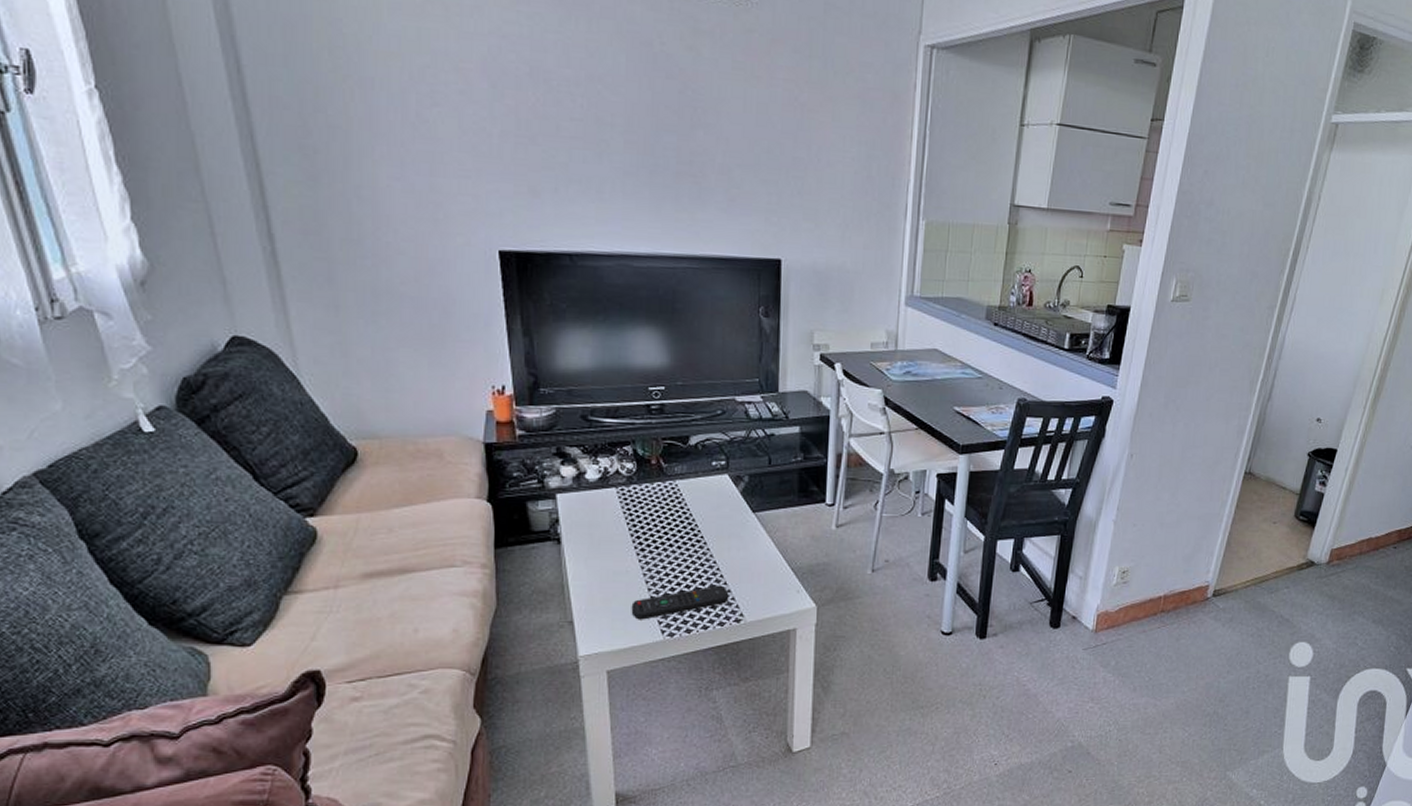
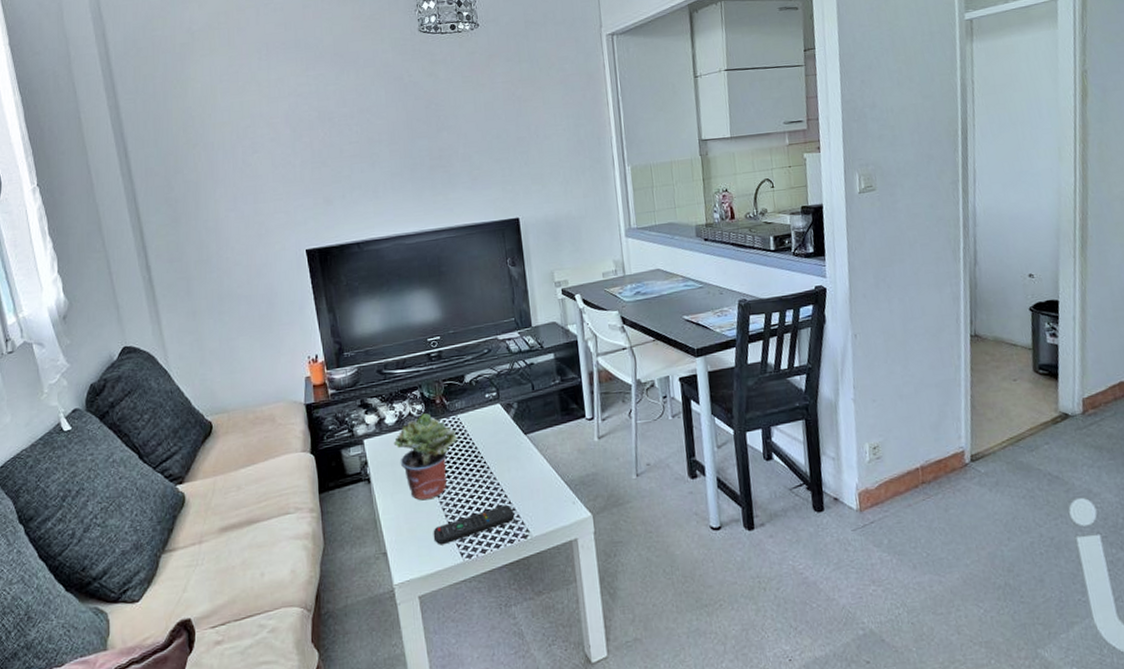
potted plant: none [593,474,672,570] -> present [393,413,458,501]

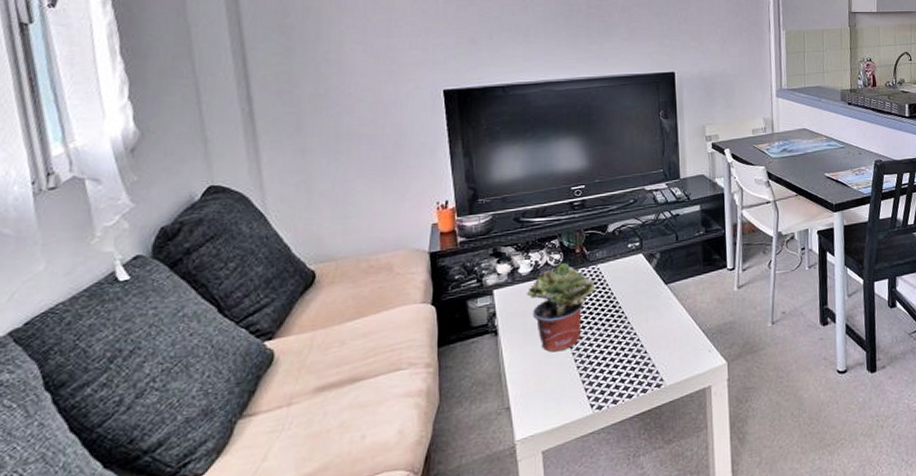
remote control: present [433,504,515,545] -> none [562,354,650,398]

